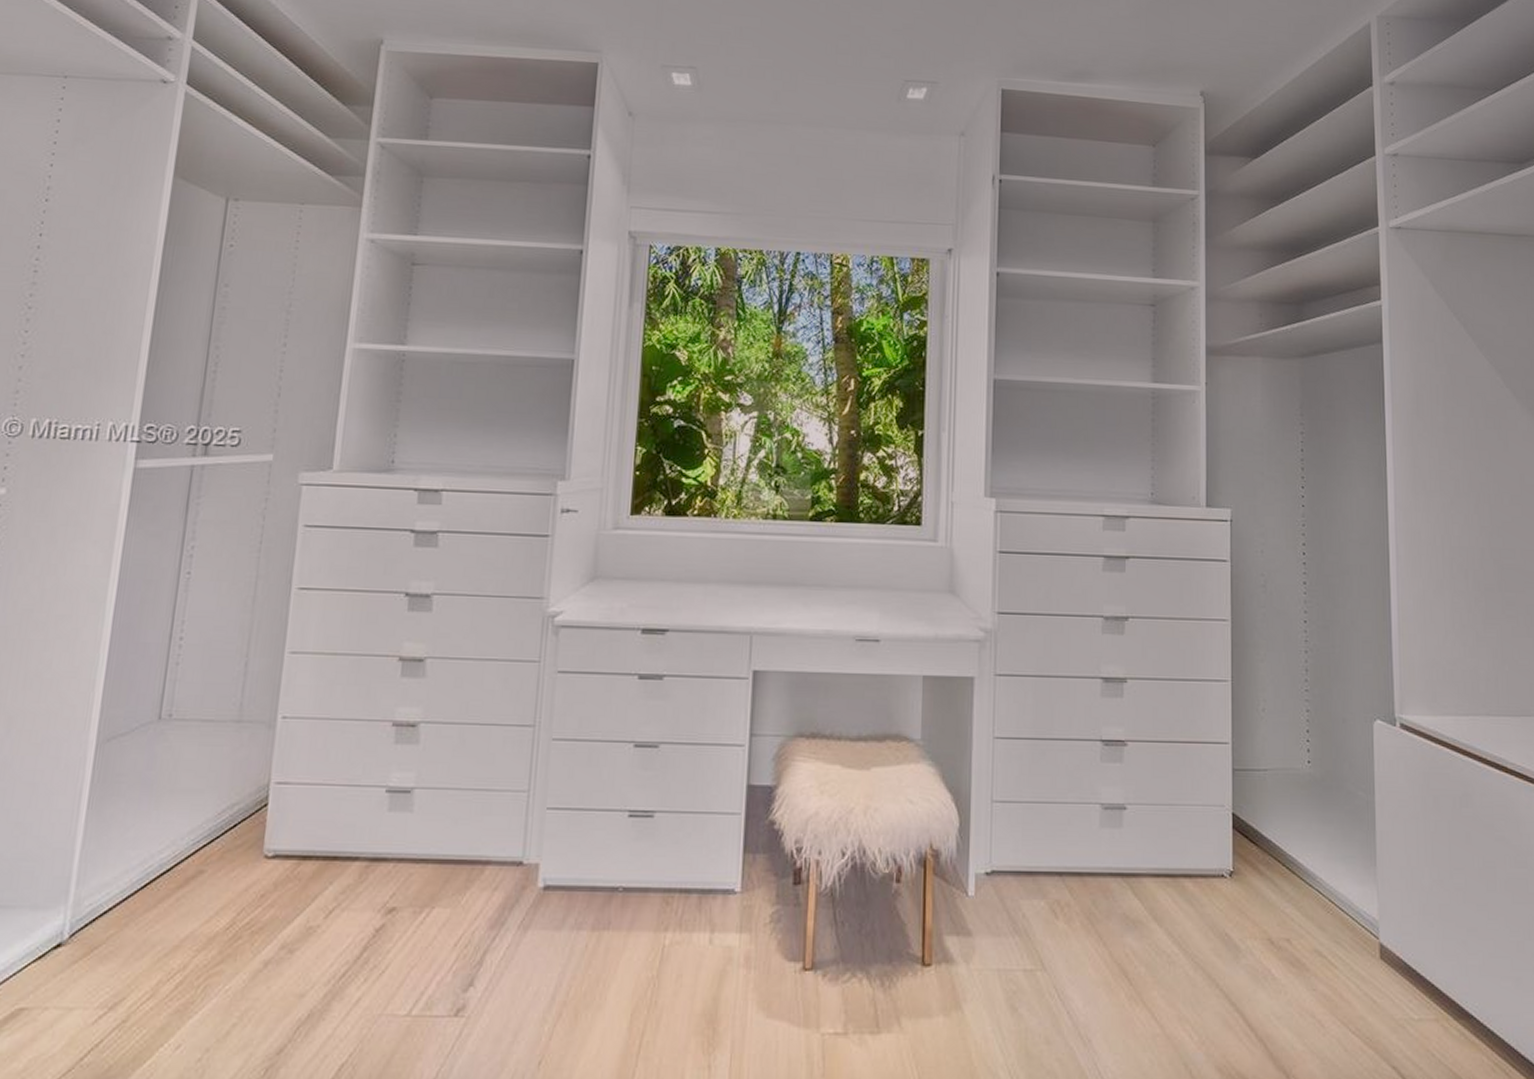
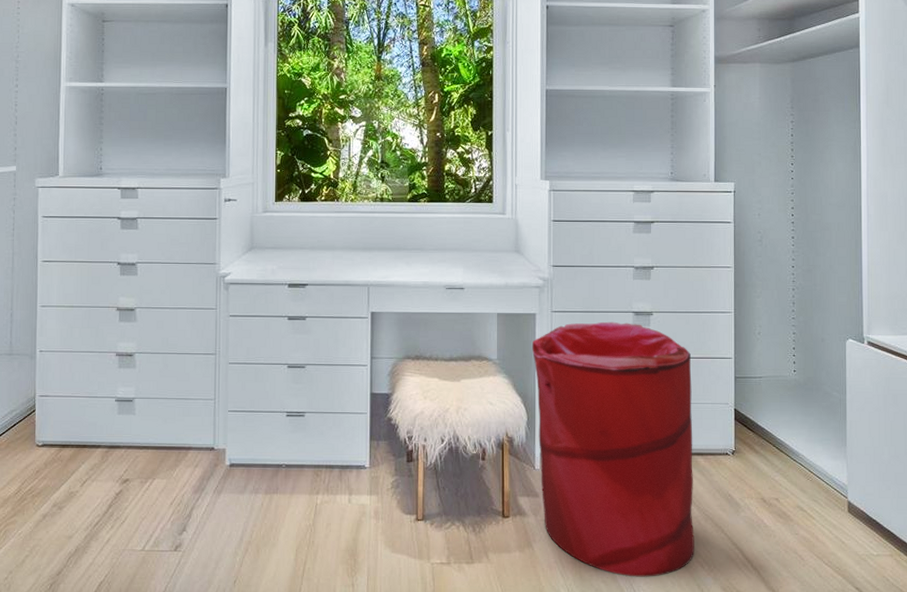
laundry hamper: none [968,690,1180,1053] -> present [532,321,694,577]

